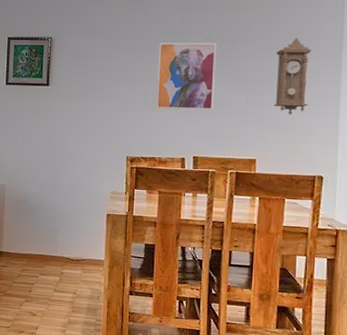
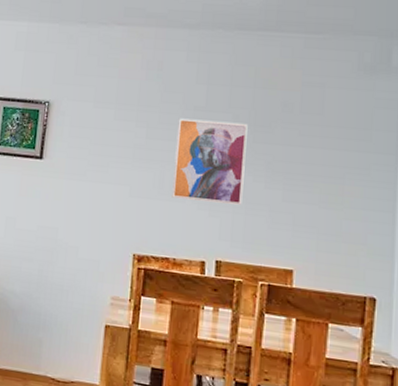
pendulum clock: present [273,38,312,116] -> none [315,126,363,219]

